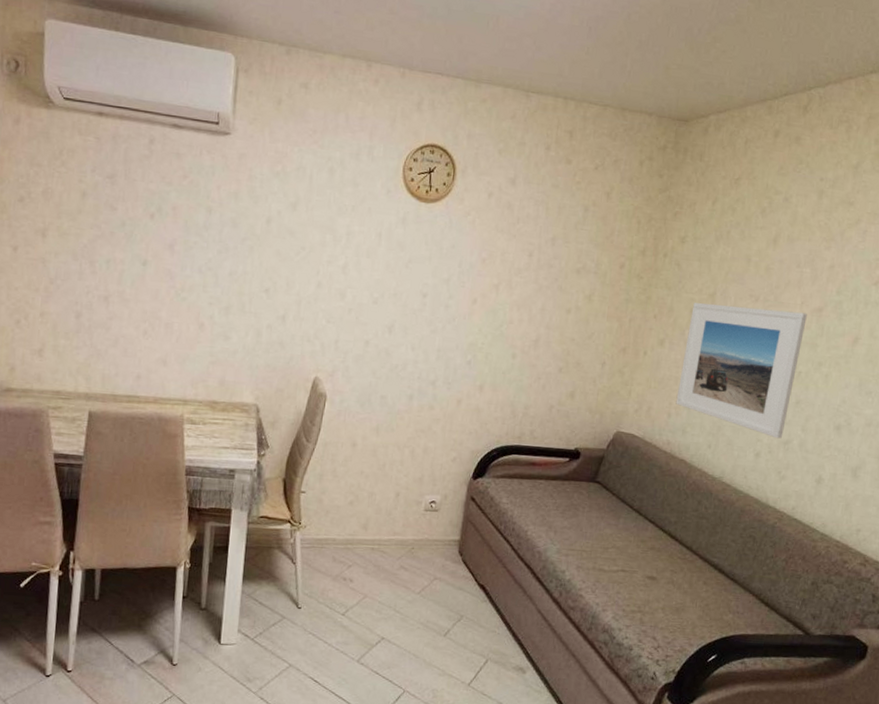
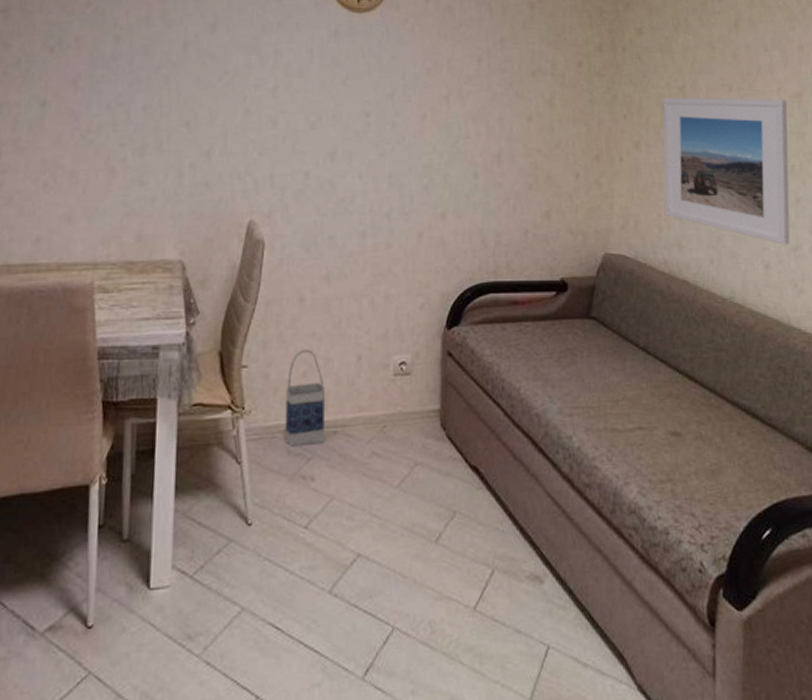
bag: none [331,483,367,556] -> present [285,349,324,447]

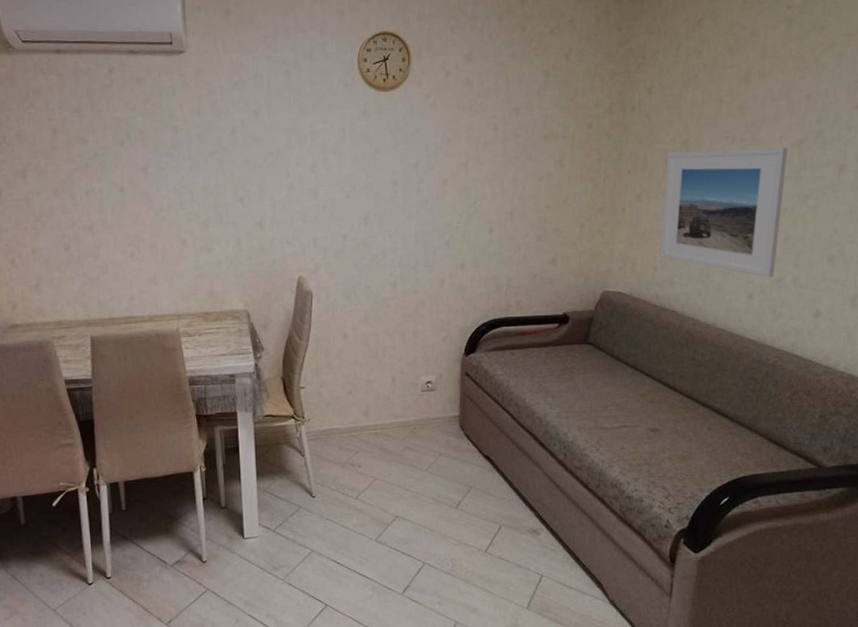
bag: present [285,349,324,447] -> none [336,374,367,444]

